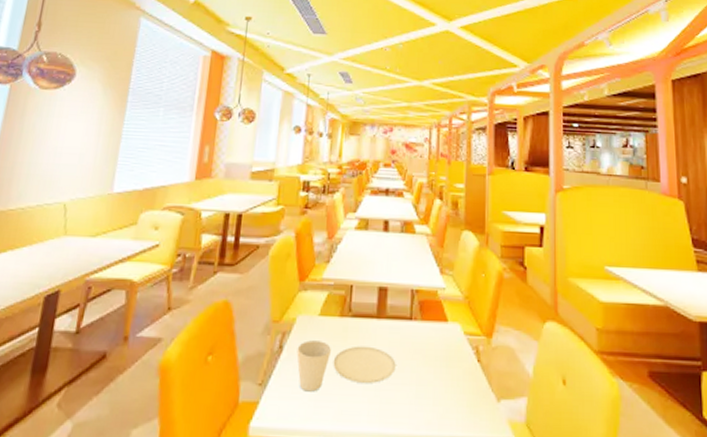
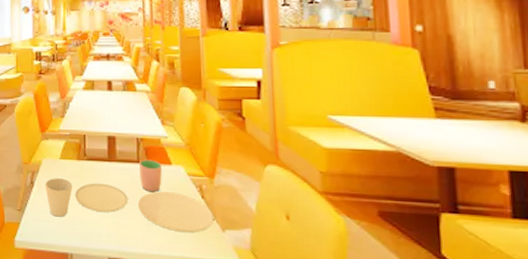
plate: none [407,355,489,406] -> present [138,191,214,233]
cup: none [411,315,437,356] -> present [139,159,162,193]

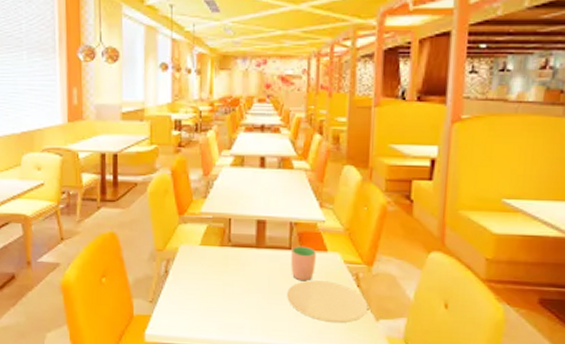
cup: present [45,178,72,217] -> none [182,266,213,309]
plate: present [75,183,128,212] -> none [216,271,276,303]

